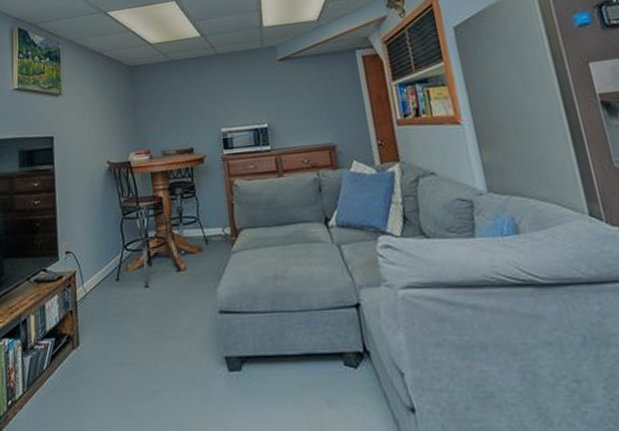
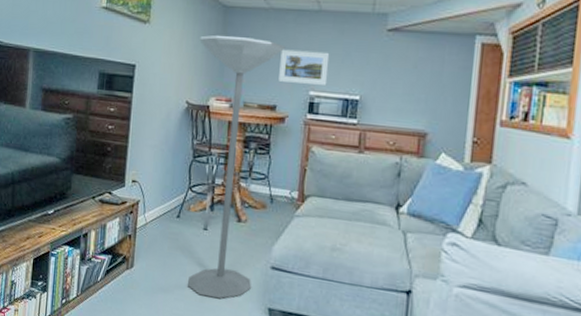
floor lamp: none [111,89,205,360] -> present [188,34,286,299]
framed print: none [188,90,236,125] -> present [279,49,330,85]

